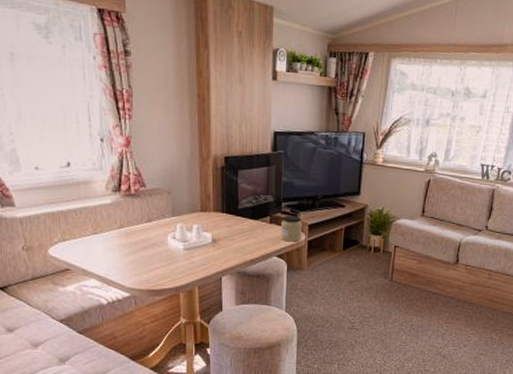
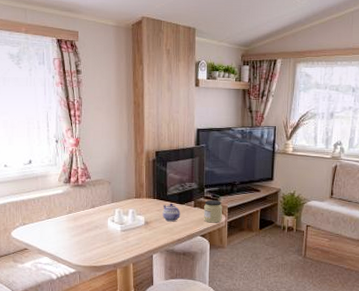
teapot: none [233,218,254,240] -> present [162,203,181,222]

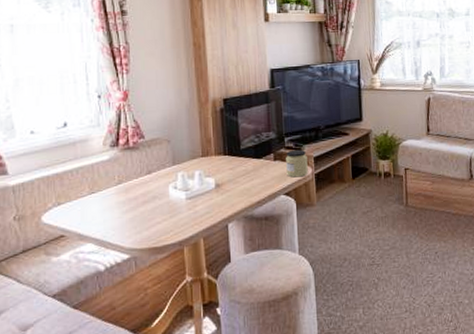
teapot: present [162,203,181,222] -> none [236,158,258,182]

